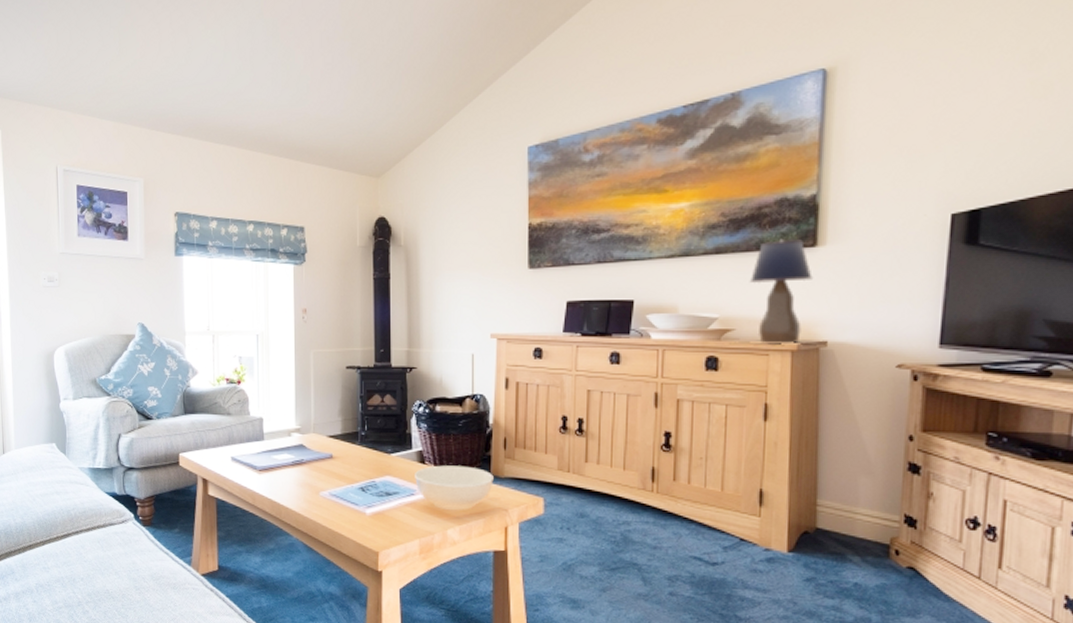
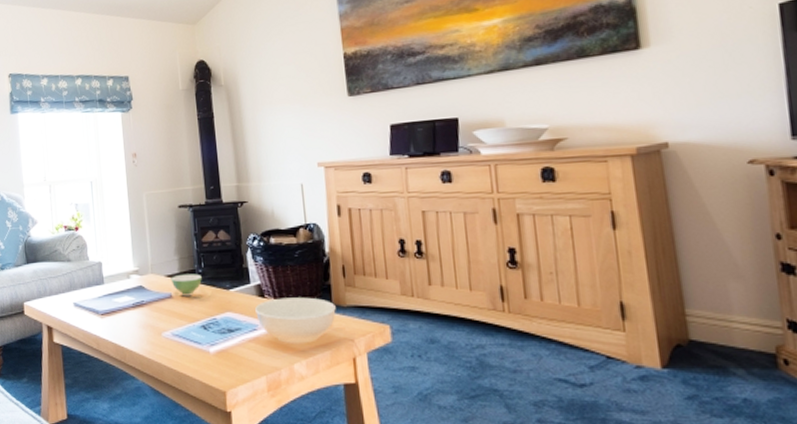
bowl: none [332,435,365,458] -> present [170,274,203,297]
table lamp: present [749,238,814,343] -> none [574,43,643,150]

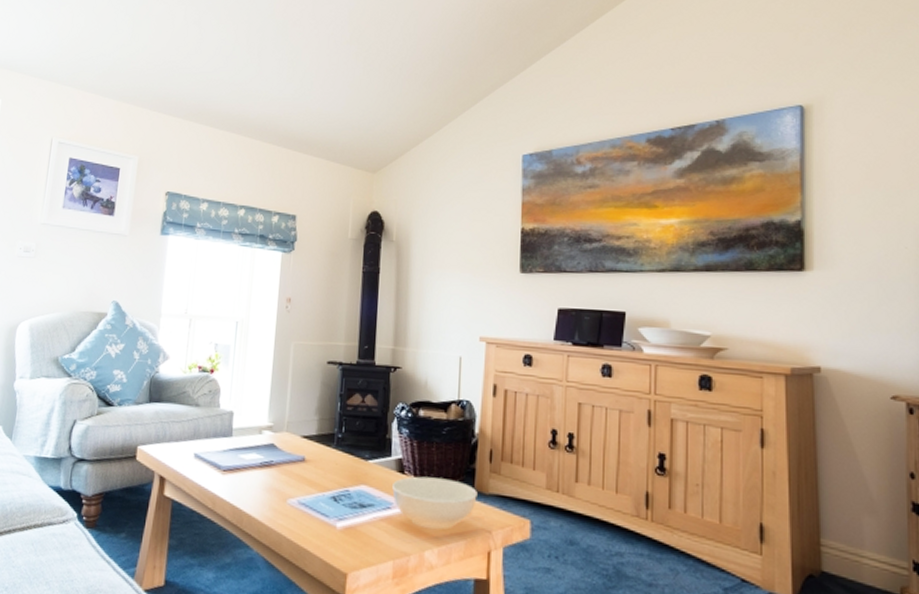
bowl: present [170,274,203,297] -> none [306,436,342,463]

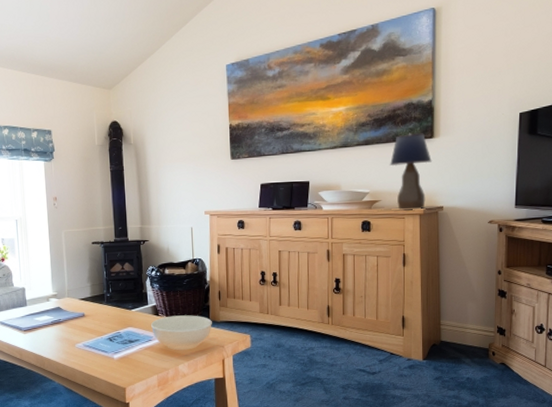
table lamp: none [739,260,804,367] -> present [389,132,433,210]

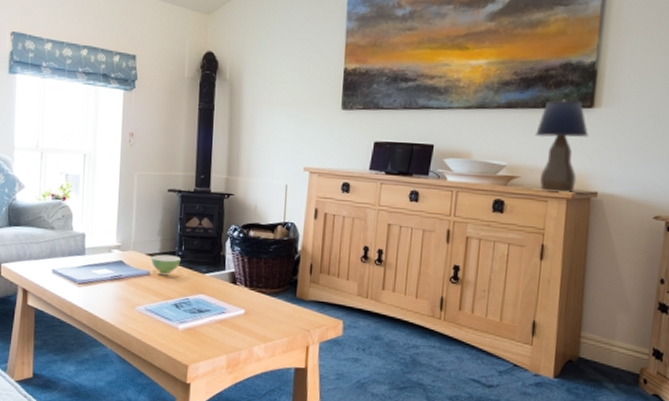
bowl: none [83,297,111,315] -> present [150,254,182,276]
bowl: present [150,315,212,351] -> none [225,286,299,330]

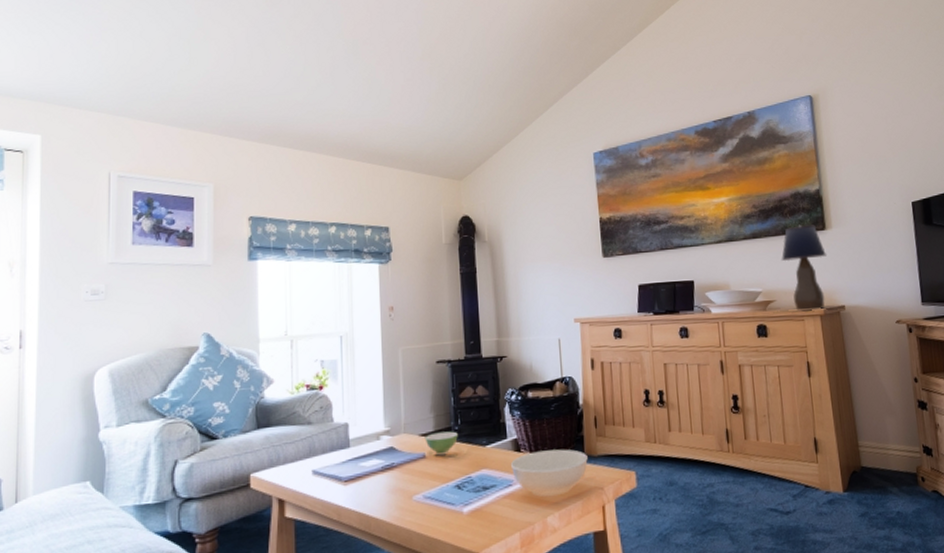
bowl: none [225,286,299,330] -> present [510,449,588,497]

